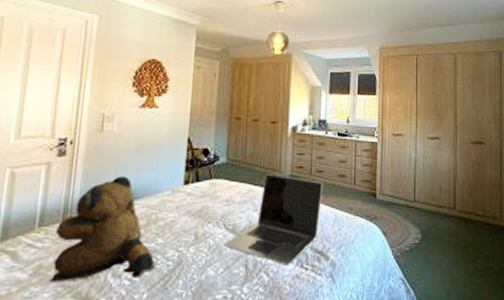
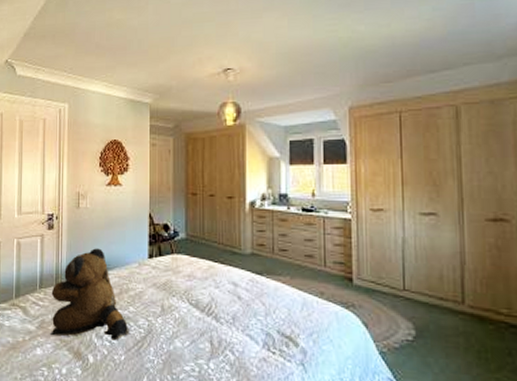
laptop: present [223,174,324,266] -> none [188,251,288,347]

